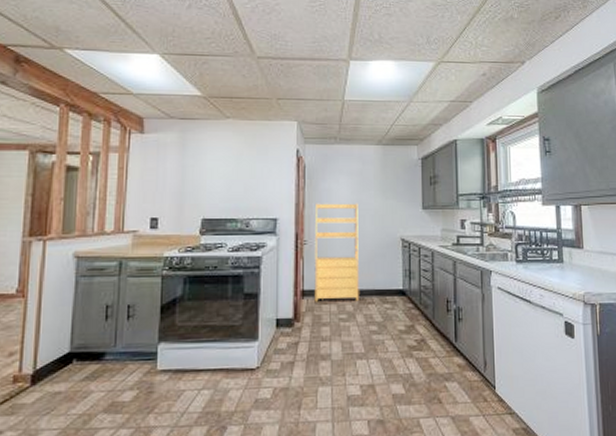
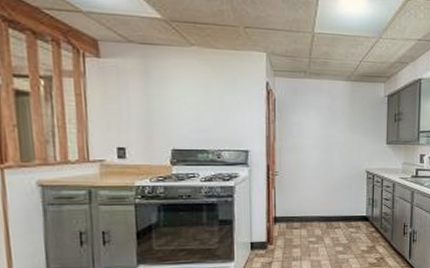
shelving unit: present [314,203,359,302] -> none [285,136,327,227]

